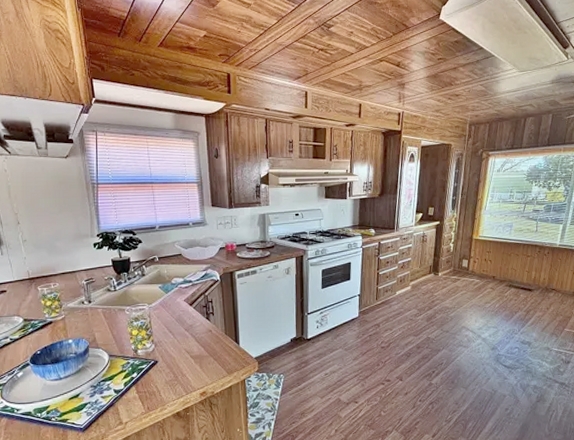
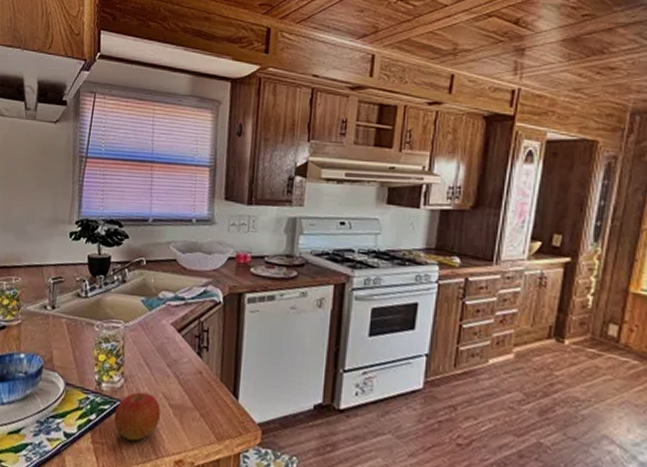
apple: none [151,351,186,386] -> present [113,392,161,441]

